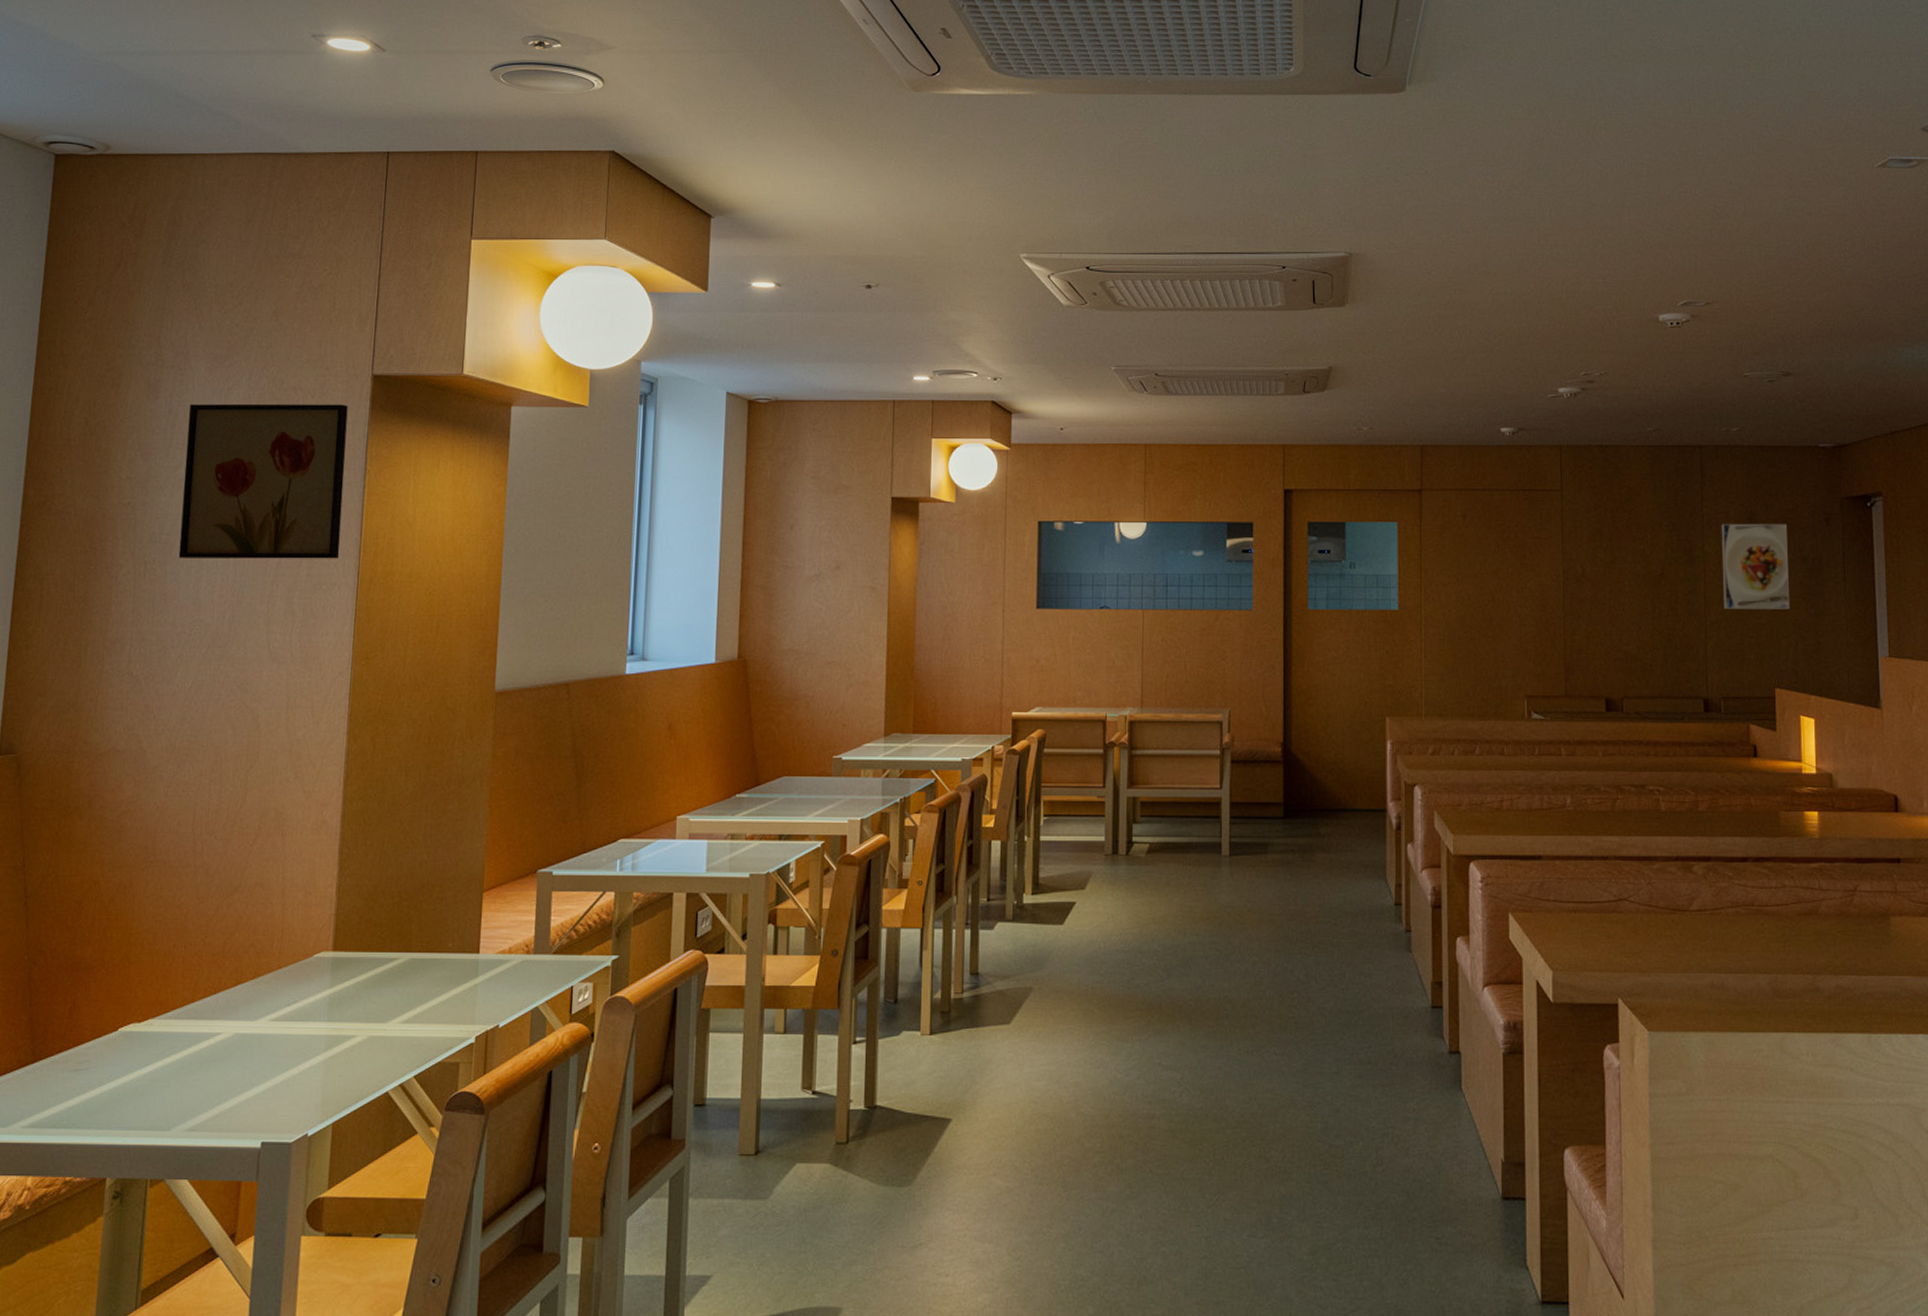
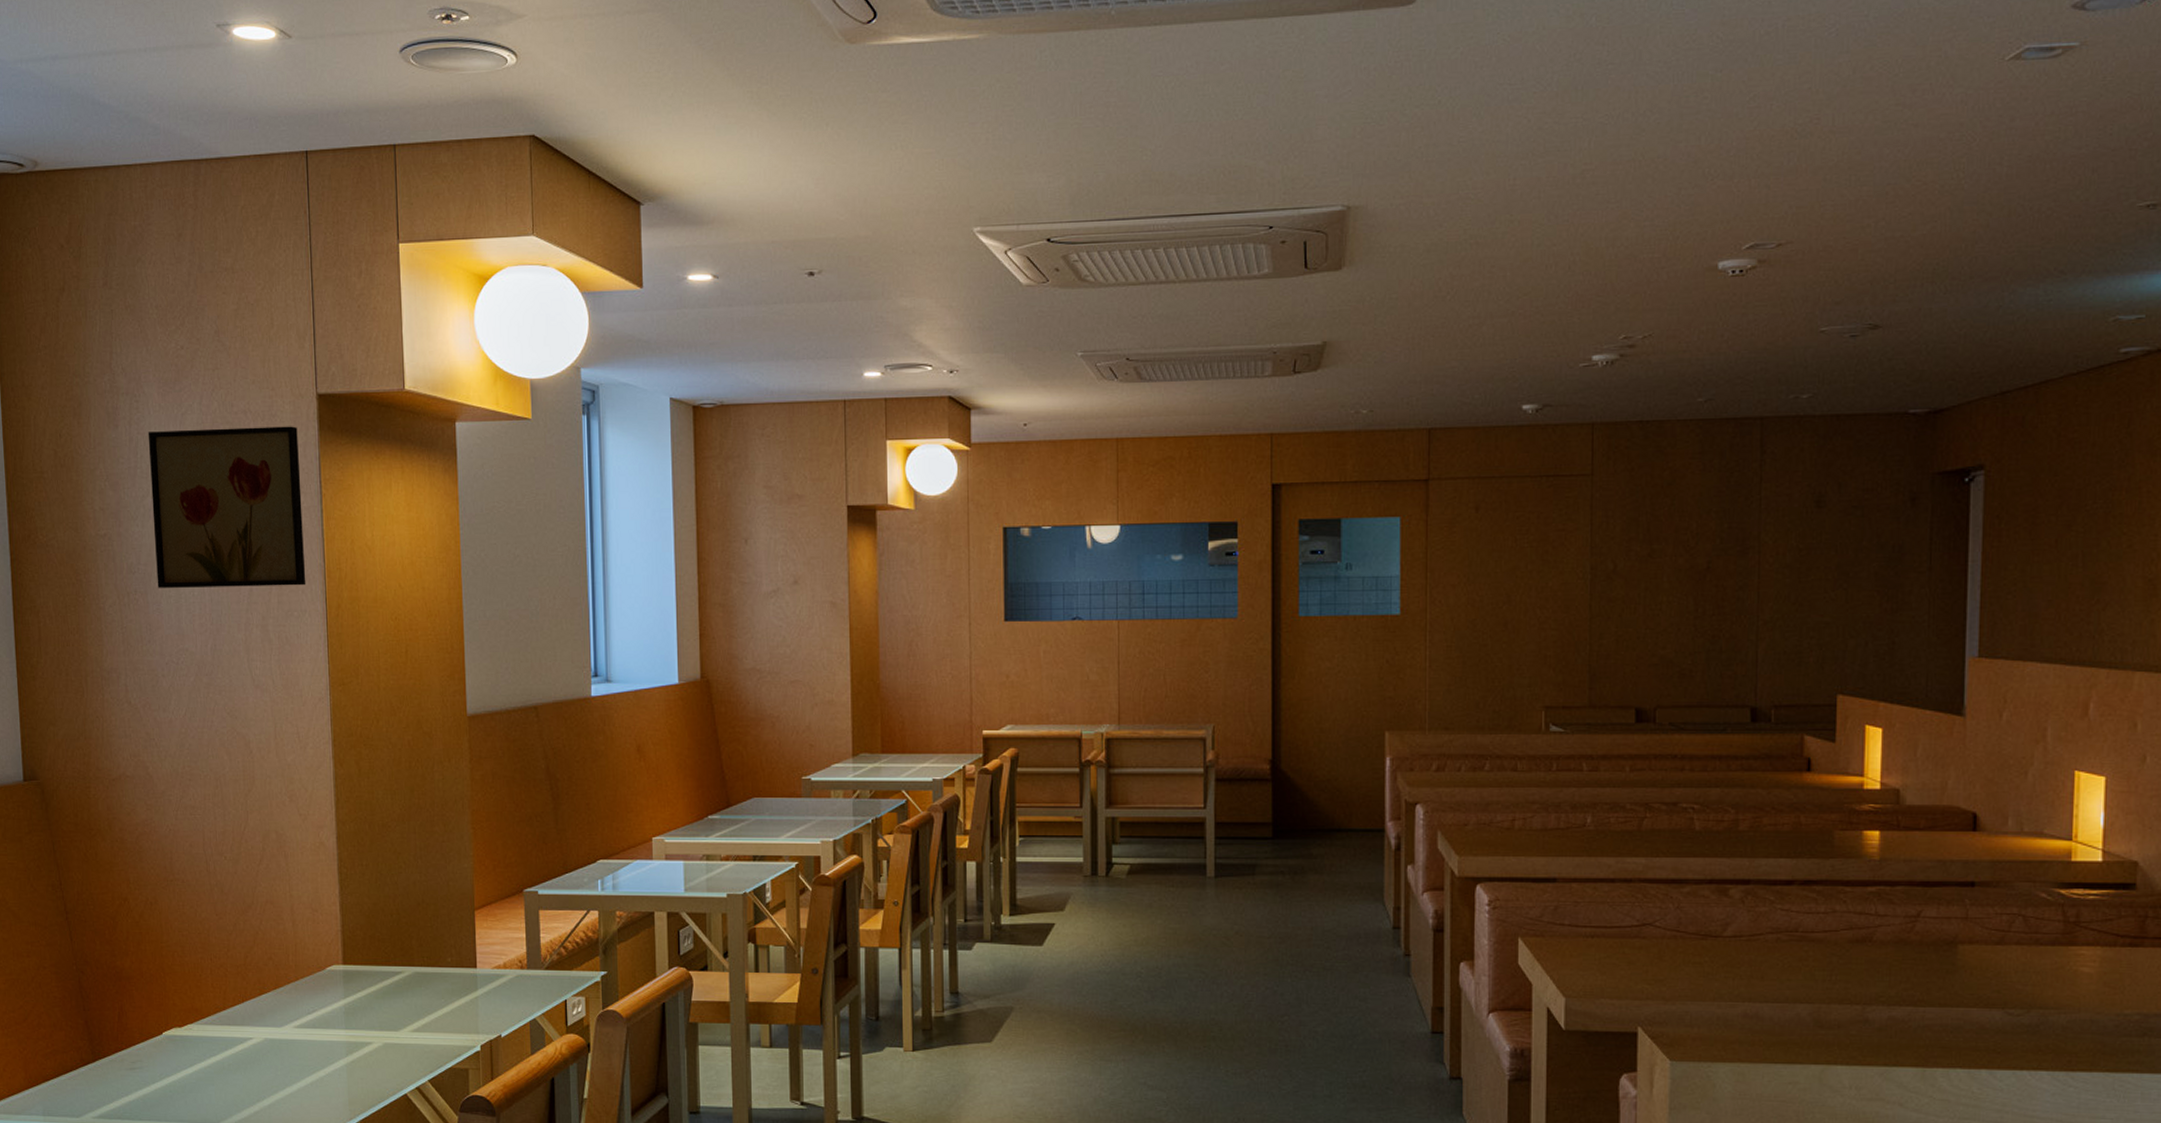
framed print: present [1721,523,1789,609] -> none [1779,505,1863,606]

